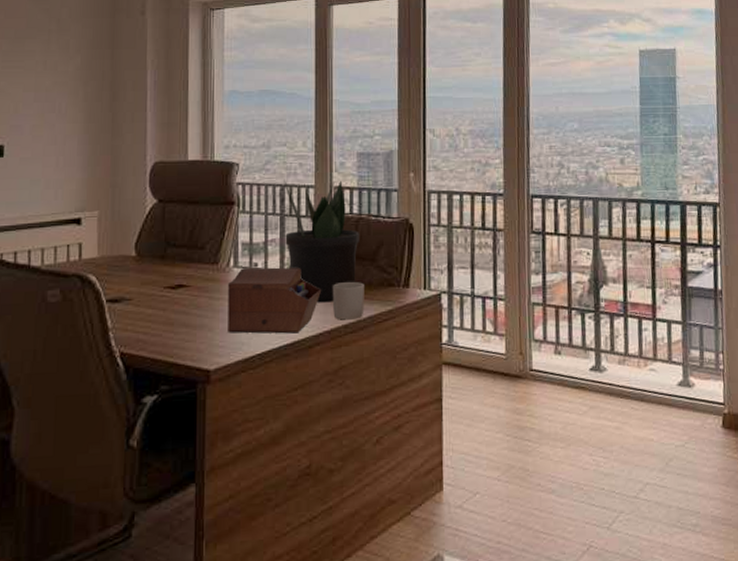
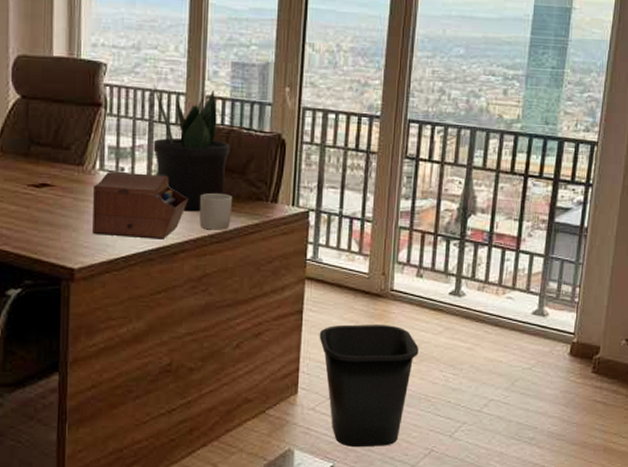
waste bin: none [460,407,565,548] -> present [319,324,419,447]

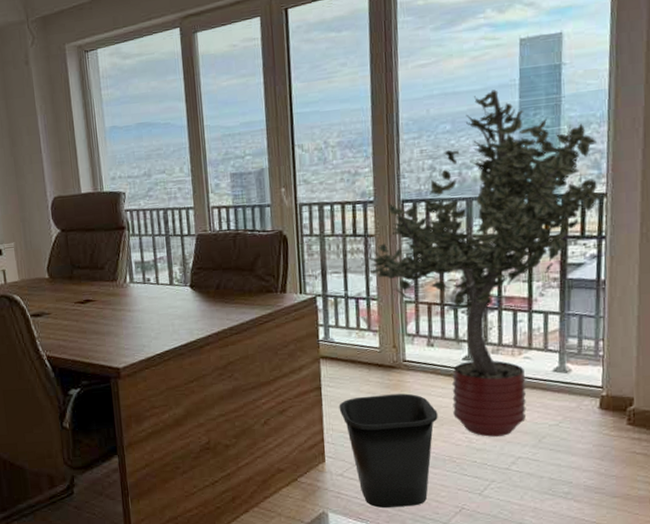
sewing box: present [92,171,188,240] -> none [127,280,207,338]
planter: present [153,83,230,212] -> none [166,200,238,310]
mug: present [199,192,232,231] -> none [216,290,247,324]
potted tree: none [366,21,596,377] -> present [368,90,605,437]

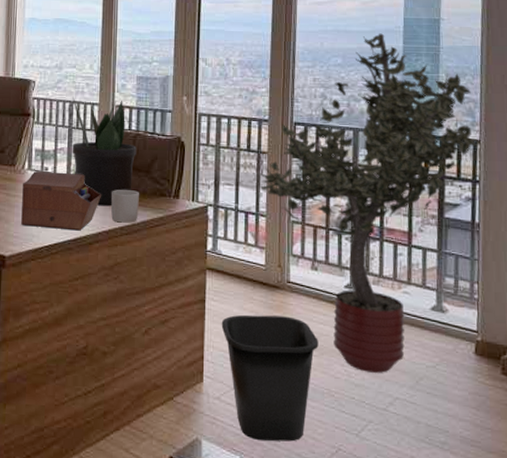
sewing box: none [127,280,207,338] -> present [21,170,101,231]
planter: none [166,200,238,310] -> present [72,96,136,206]
mug: none [216,290,247,324] -> present [110,189,139,223]

